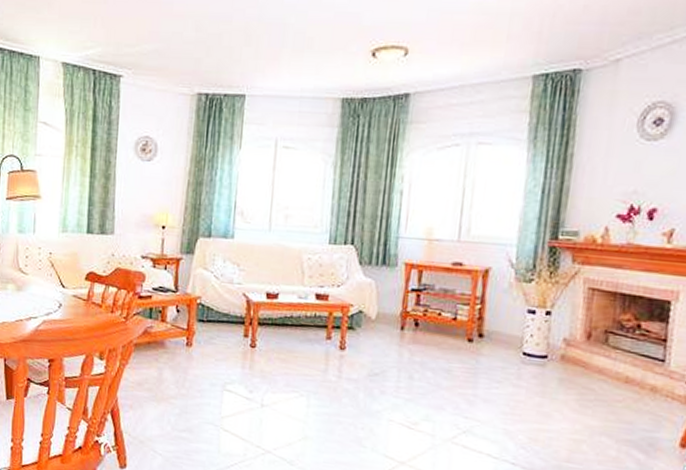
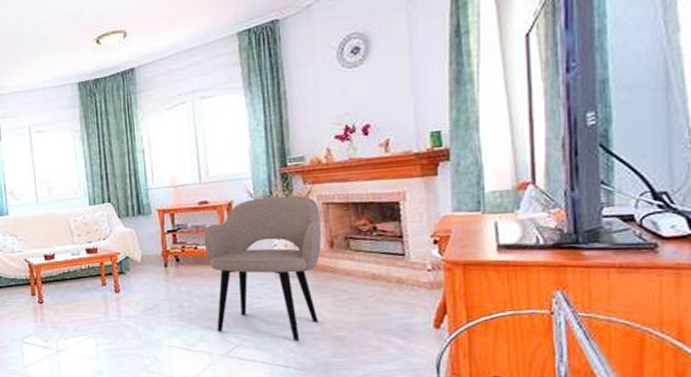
armchair: none [446,269,584,437] -> present [203,195,322,341]

